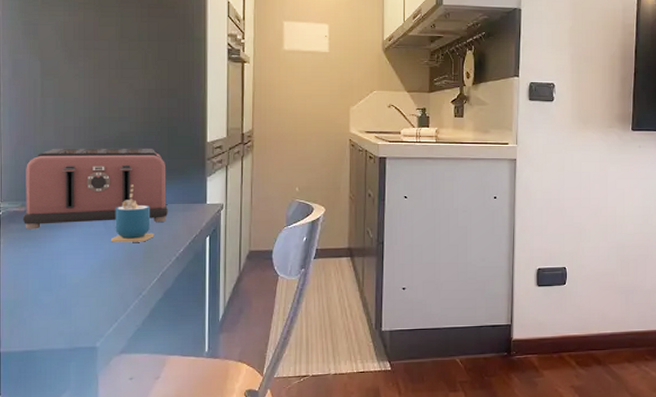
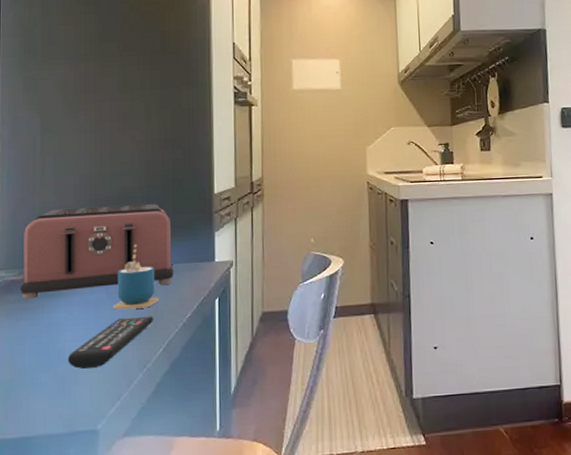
remote control: none [69,249,150,293] -> present [68,316,154,369]

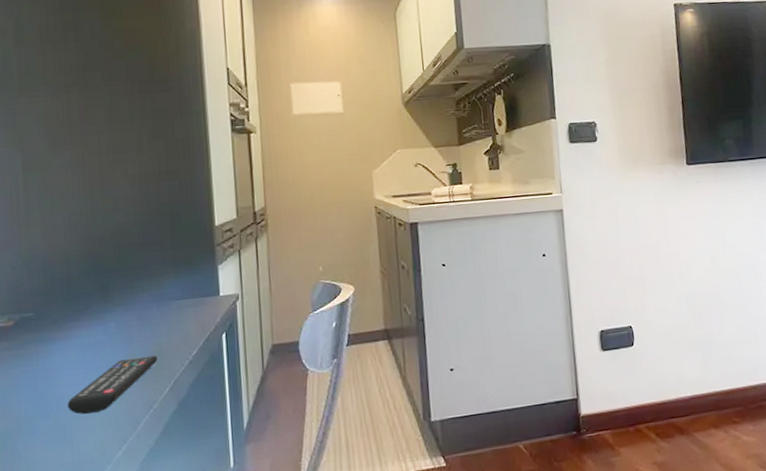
toaster: present [19,203,174,300] -> none [10,239,177,347]
cup: present [113,244,159,310] -> none [114,282,163,352]

